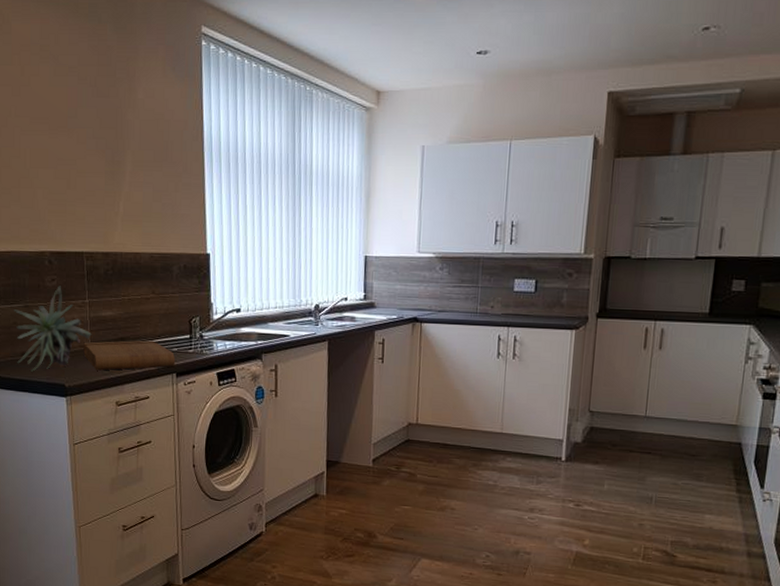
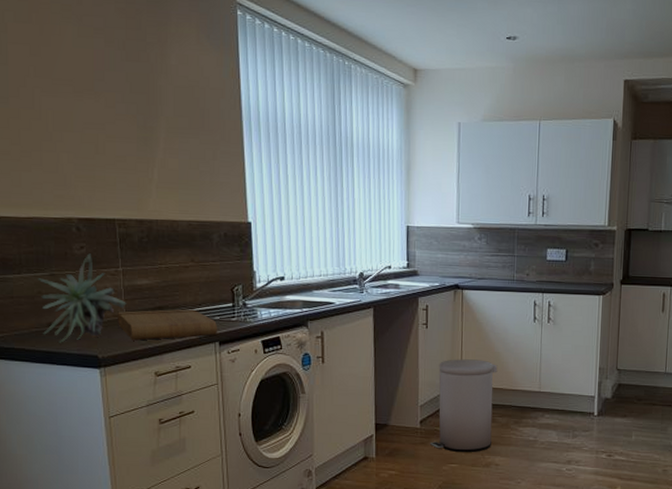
pedal bin: none [382,396,457,495] -> present [429,359,498,452]

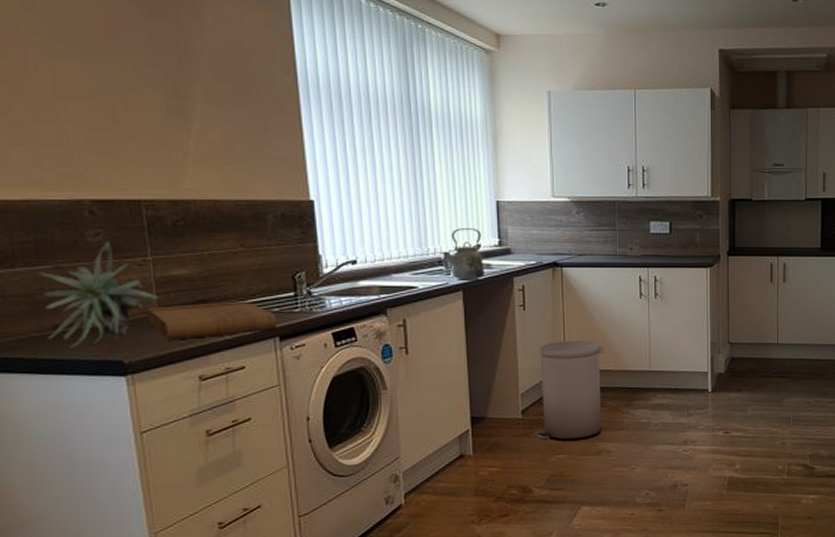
kettle: none [356,250,393,299] -> present [441,228,485,281]

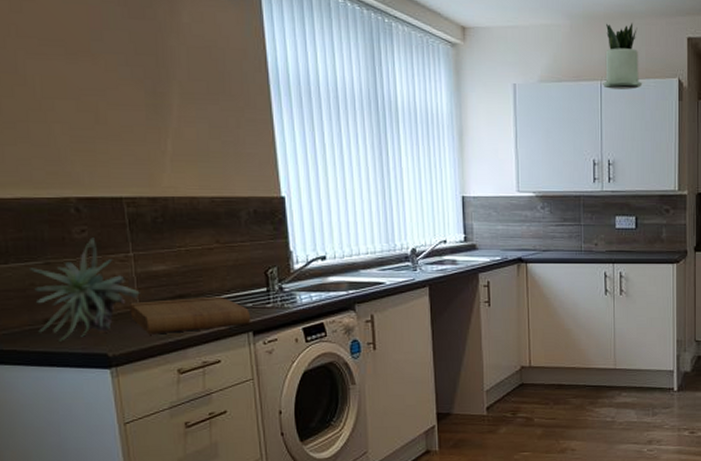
kettle: present [441,228,485,281] -> none [408,224,450,276]
pedal bin: present [533,341,604,441] -> none [498,338,569,439]
planter: none [637,33,676,99] -> present [603,23,643,91]

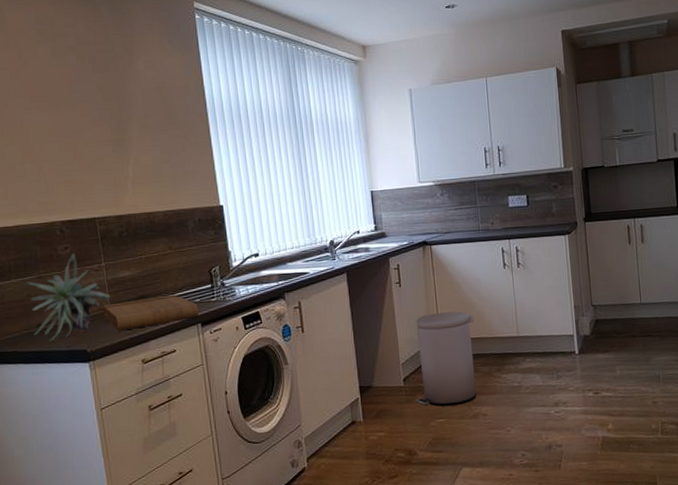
pedal bin: none [498,338,569,439] -> present [415,311,477,406]
planter: present [603,23,643,91] -> none [487,24,524,84]

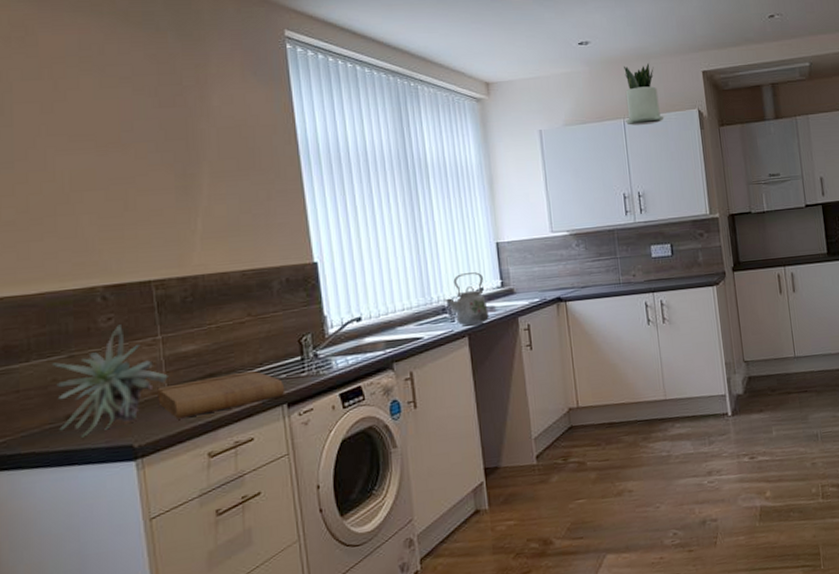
kettle: none [327,217,364,264] -> present [445,272,489,326]
pedal bin: present [415,311,477,406] -> none [550,375,621,485]
planter: none [487,24,524,84] -> present [624,63,664,126]

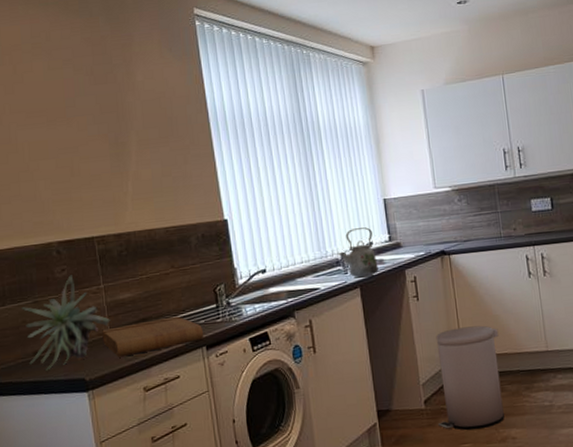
pedal bin: none [550,375,621,485] -> present [436,325,505,430]
planter: present [624,63,664,126] -> none [502,18,543,81]

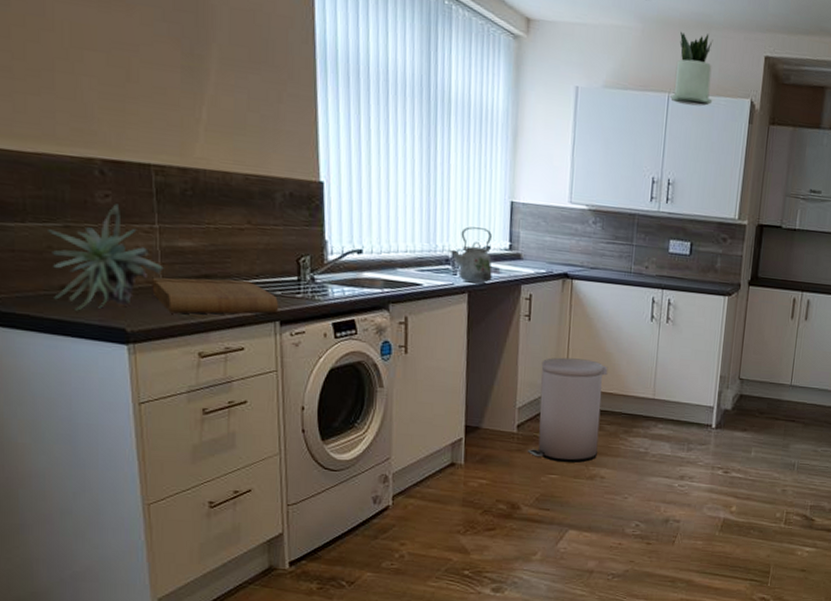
planter: none [502,18,543,81] -> present [670,31,713,107]

